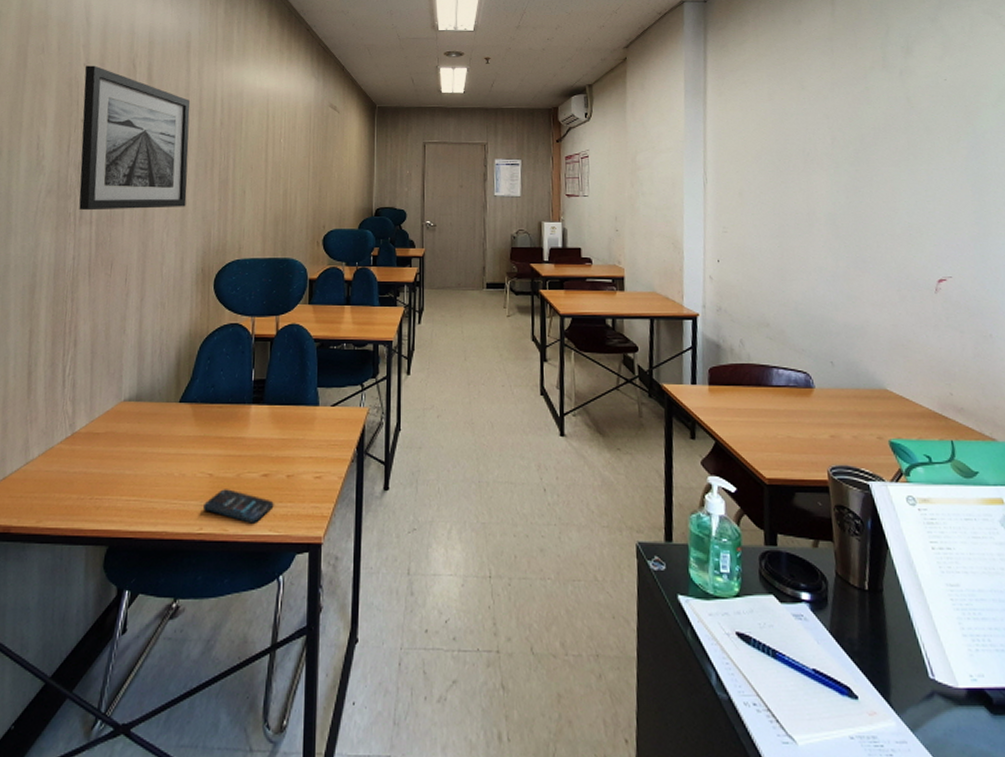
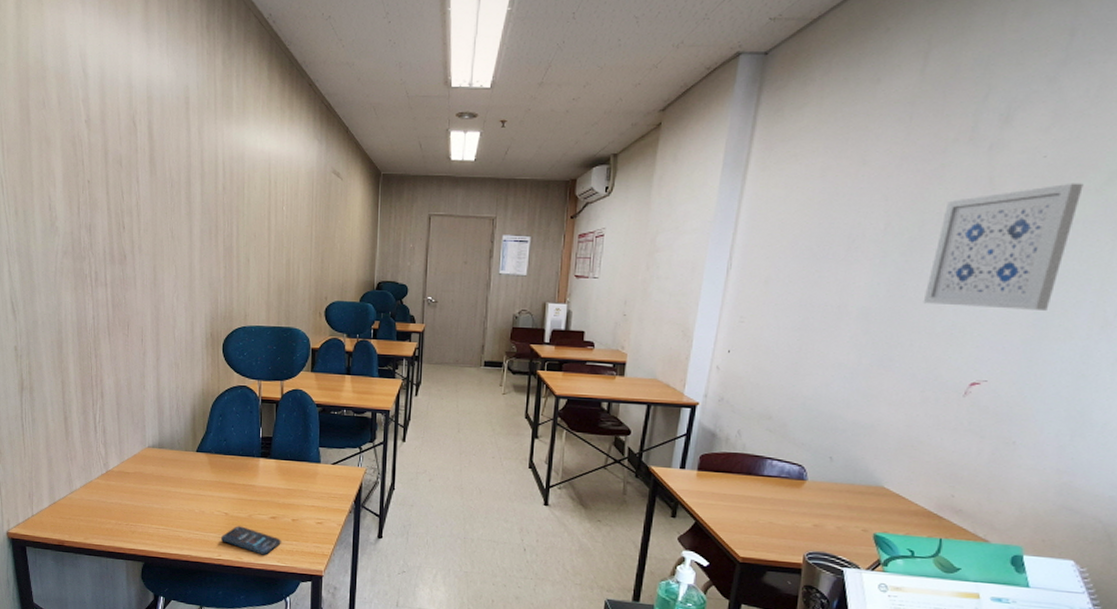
wall art: present [79,65,191,211] -> none [86,122,194,273]
wall art: none [878,100,984,210] -> present [923,183,1084,310]

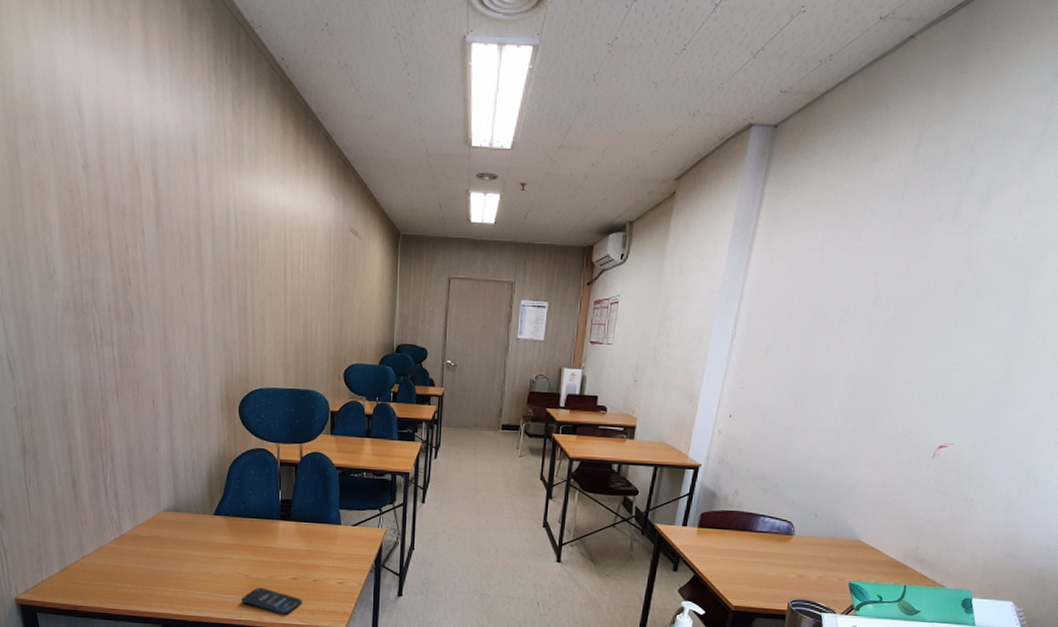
wall art: present [923,183,1084,310] -> none [903,262,1046,380]

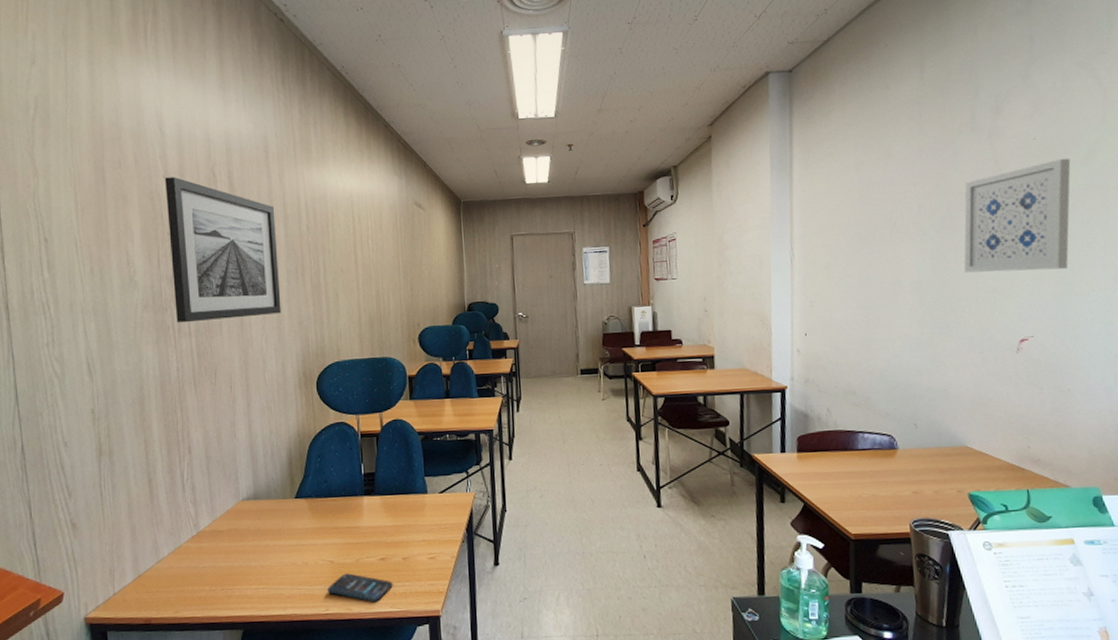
wall art: none [83,168,206,333] -> present [164,176,281,323]
wall art: none [903,262,1046,380] -> present [964,158,1071,273]

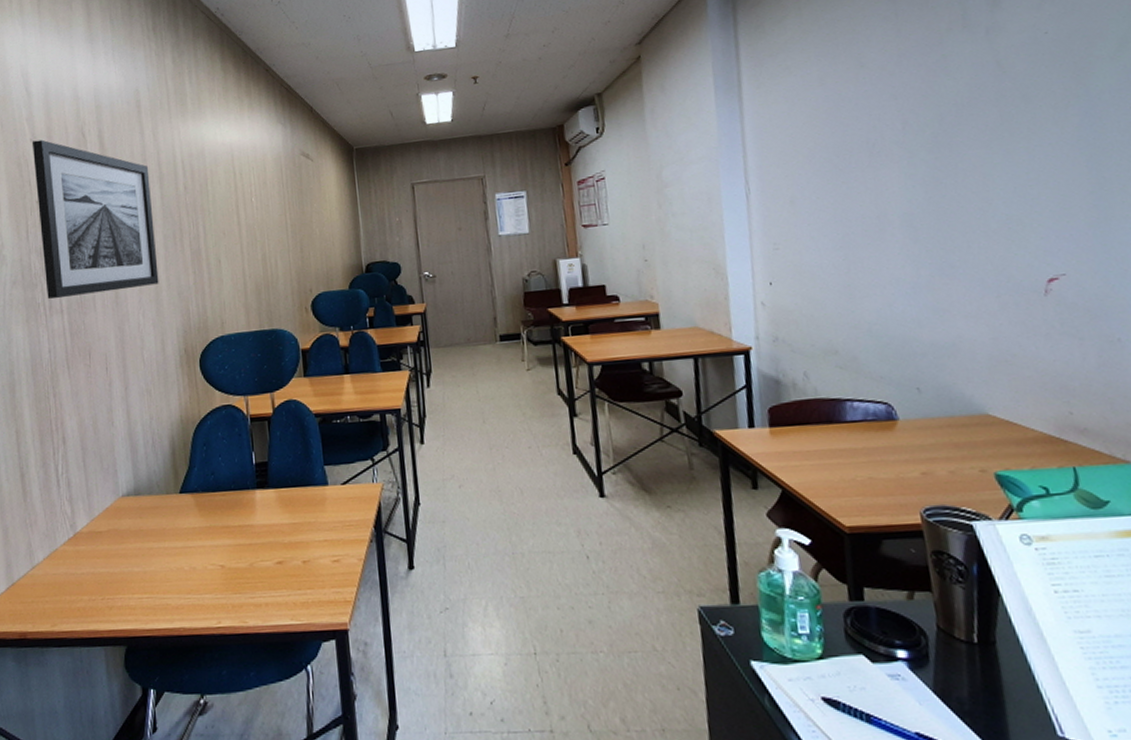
smartphone: present [328,573,393,602] -> none [219,579,293,614]
wall art: present [964,158,1071,273] -> none [960,53,1105,200]

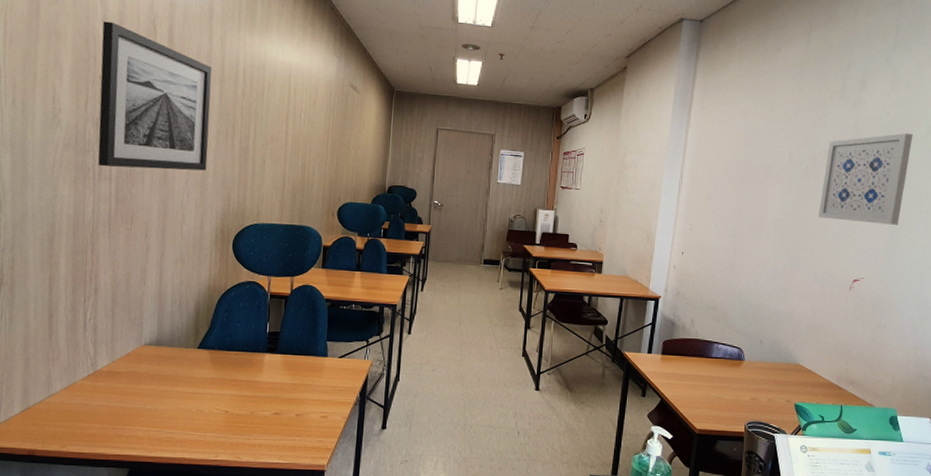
wall art: none [960,53,1105,200] -> present [818,133,913,225]

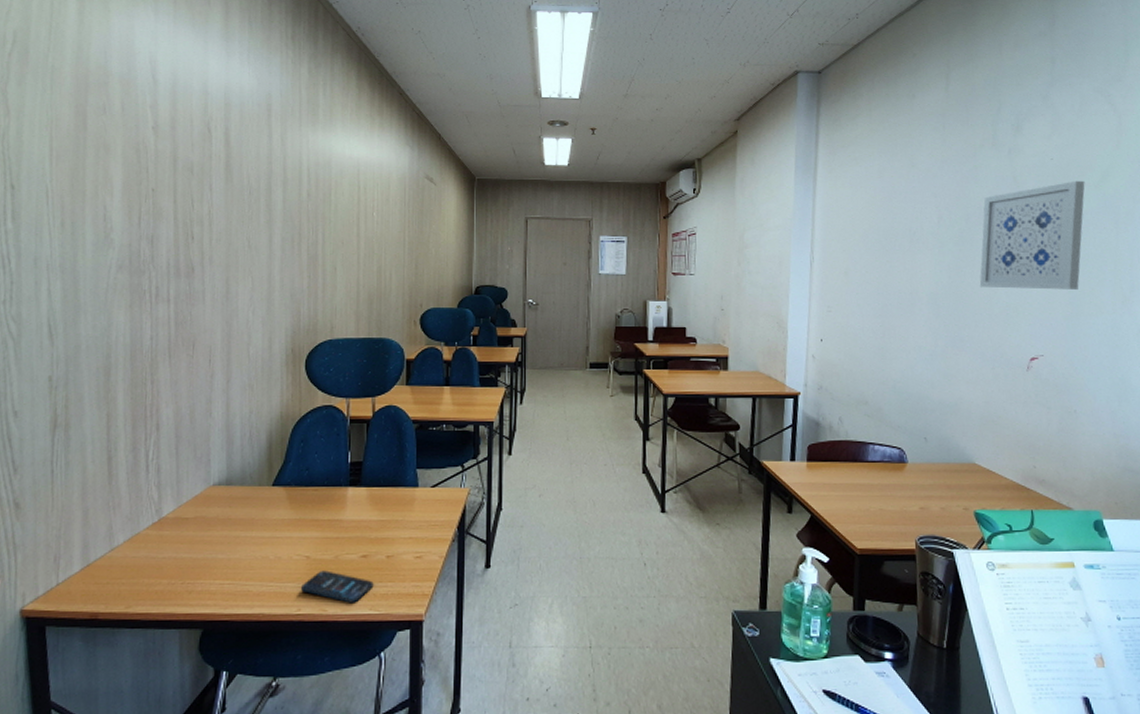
wall art: present [98,21,212,171] -> none [153,129,274,288]
smartphone: none [219,424,284,453] -> present [301,570,374,603]

